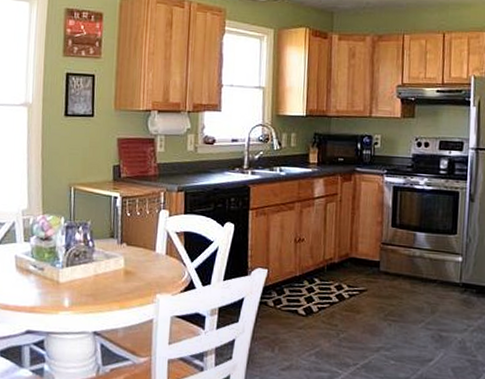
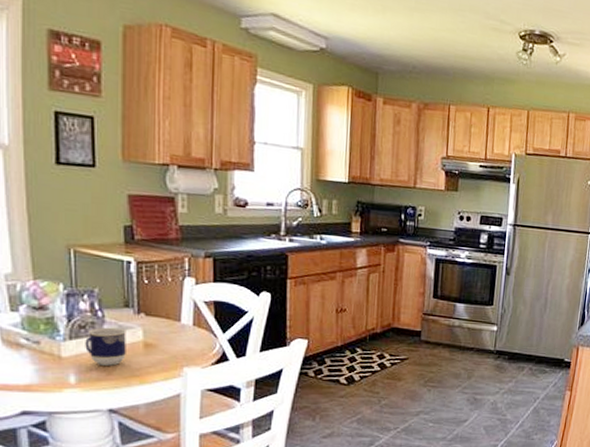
cup: none [78,256,111,291] -> present [85,327,126,366]

